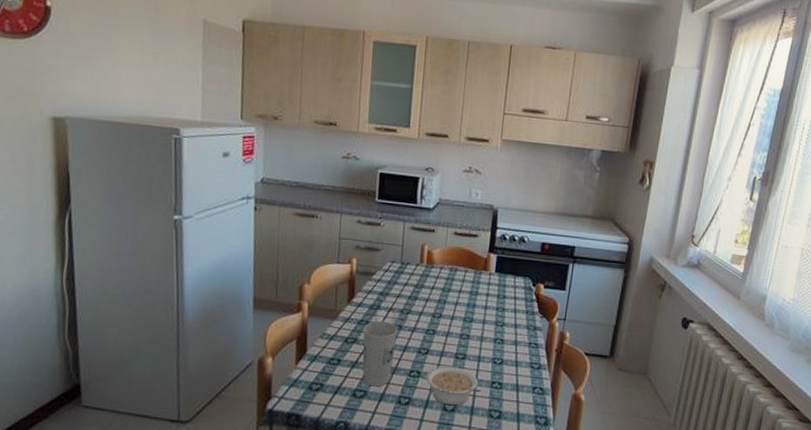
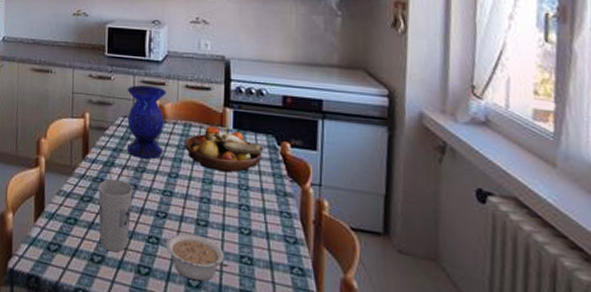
vase: none [393,231,435,302] -> present [126,85,166,159]
fruit bowl: none [449,270,521,312] -> present [185,126,264,173]

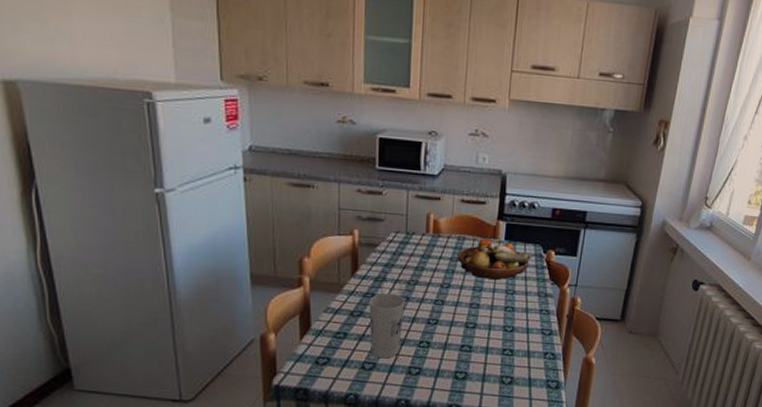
vase: present [126,85,166,159] -> none [398,200,441,272]
legume: present [167,233,229,282] -> none [437,335,492,374]

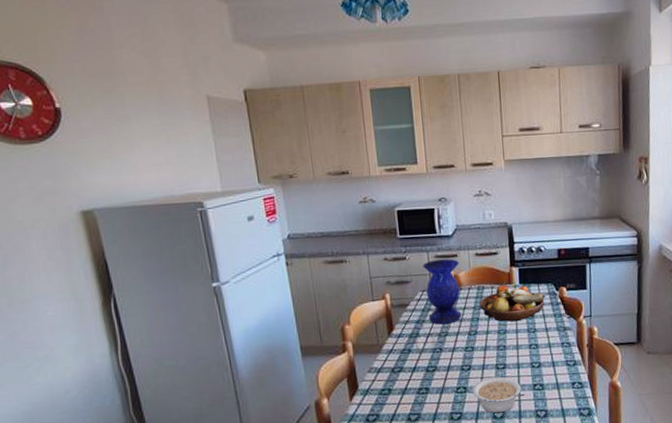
cup: present [369,293,405,359] -> none [407,346,440,409]
vase: none [398,200,441,272] -> present [422,259,462,325]
legume: none [437,335,492,374] -> present [473,376,525,414]

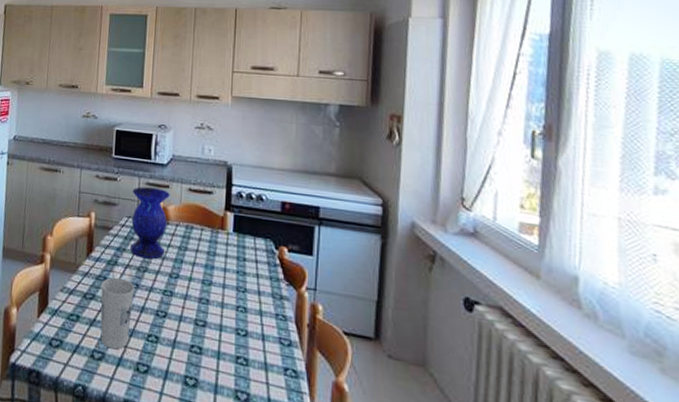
cup: none [407,346,440,409] -> present [100,277,135,350]
legume: present [473,376,525,414] -> none [165,332,225,381]
fruit bowl: present [480,285,546,322] -> none [186,229,262,275]

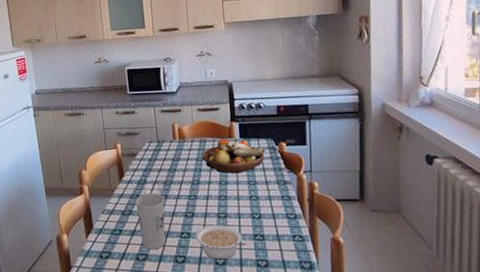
vase: present [129,186,170,260] -> none [150,113,186,174]
legume: none [165,332,225,381] -> present [196,225,246,260]
fruit bowl: none [186,229,262,275] -> present [202,139,266,174]

